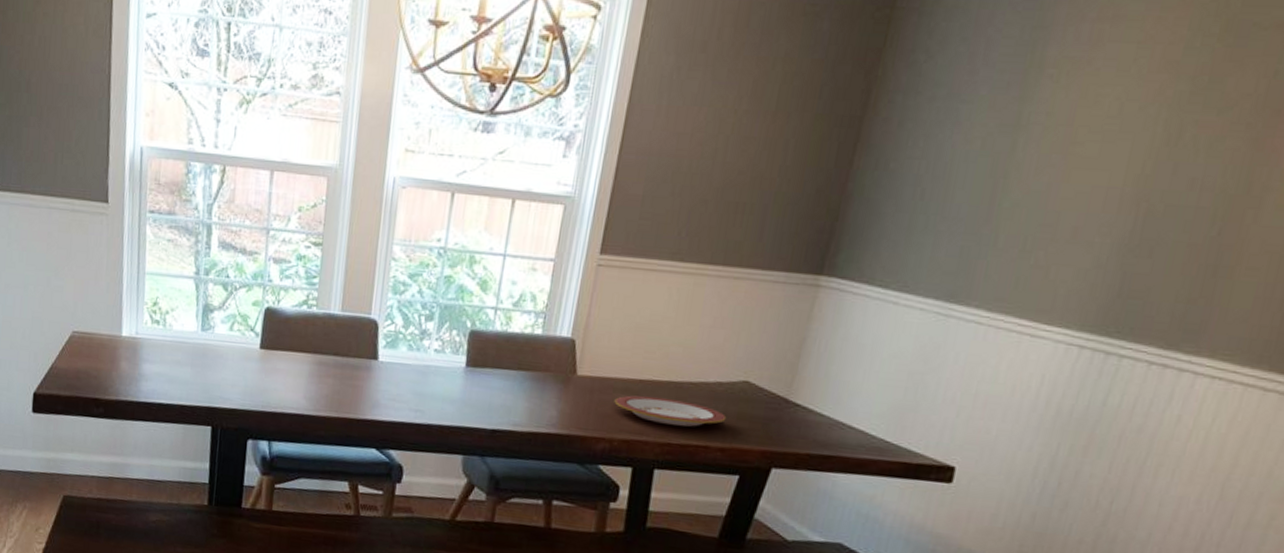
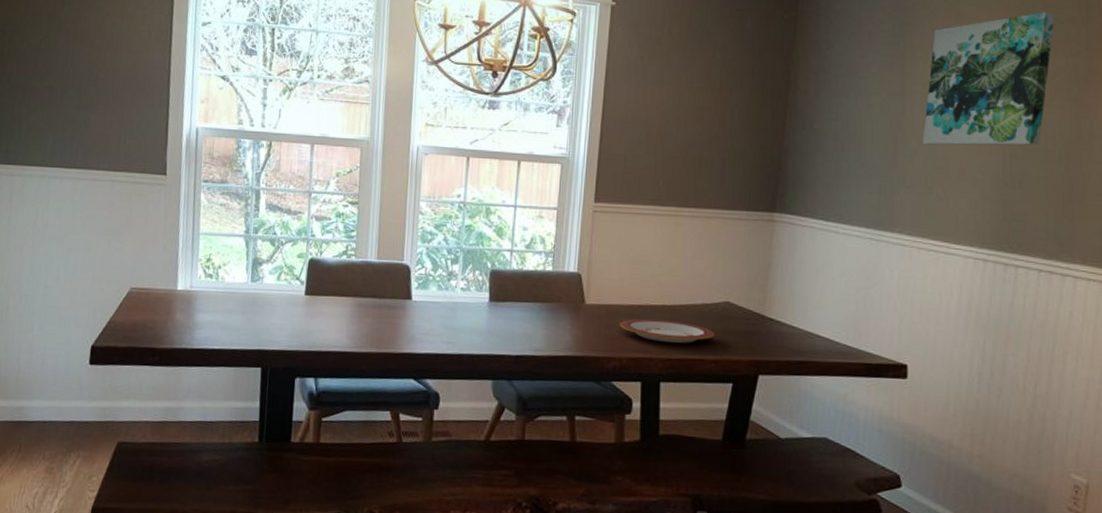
wall art: none [1030,13,1257,201] -> present [922,12,1055,146]

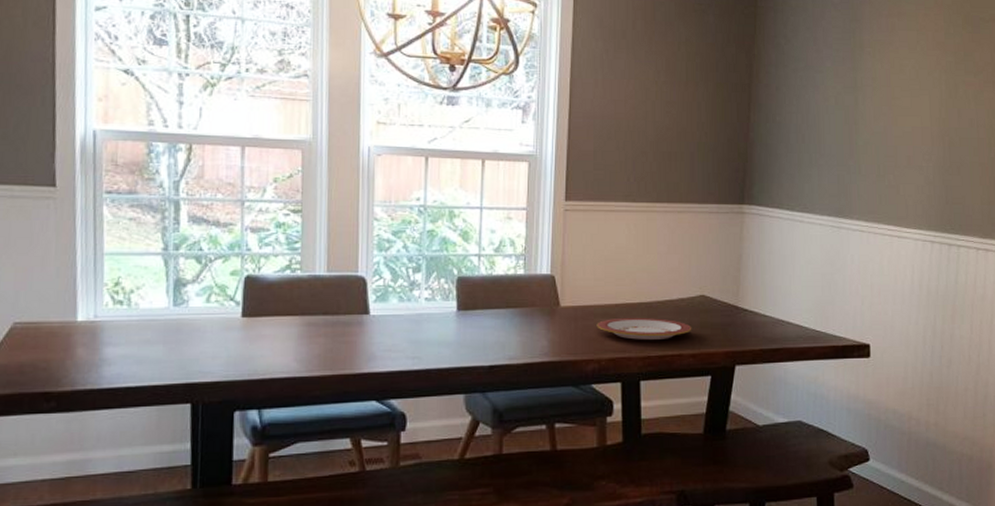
wall art: present [922,12,1055,146] -> none [874,11,981,136]

